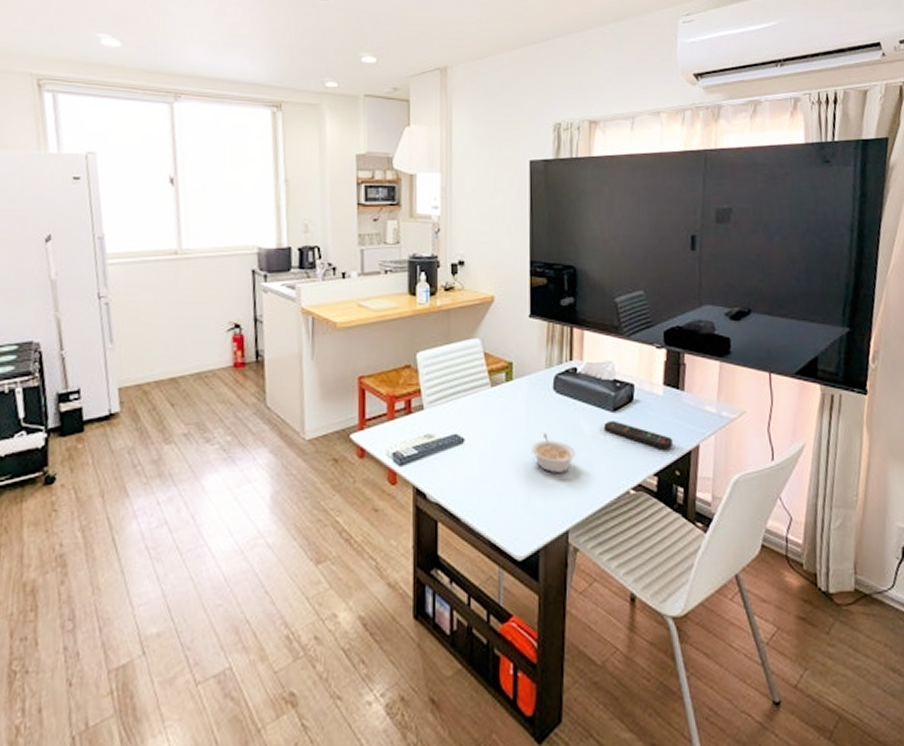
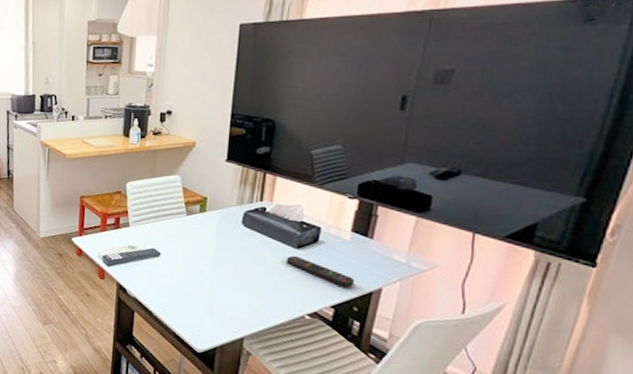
legume: present [531,432,576,473] -> none [217,257,257,292]

